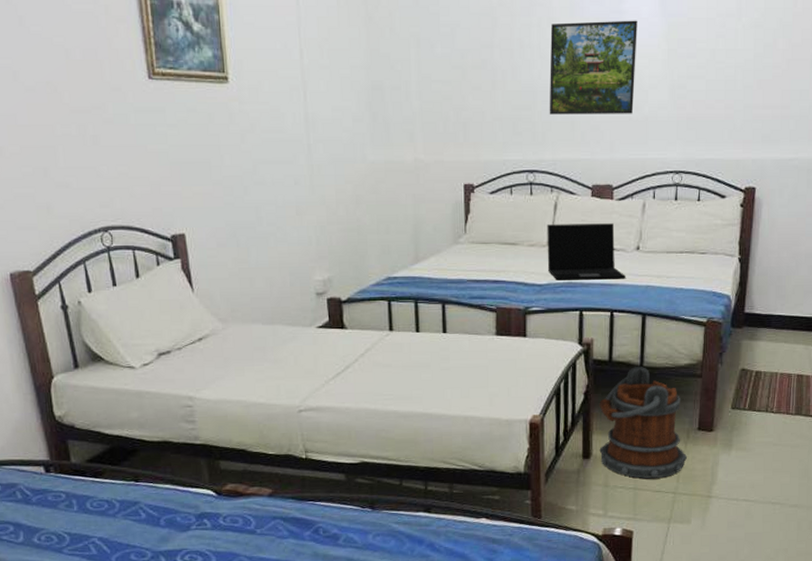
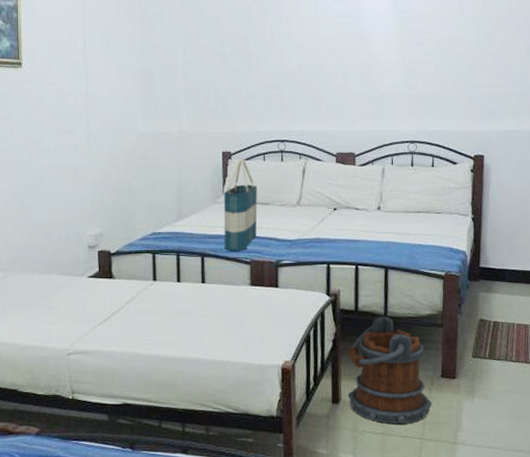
tote bag: none [466,191,504,298] -> present [223,158,257,252]
laptop: present [547,223,627,281] -> none [296,186,369,237]
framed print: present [549,20,637,115] -> none [297,16,373,93]

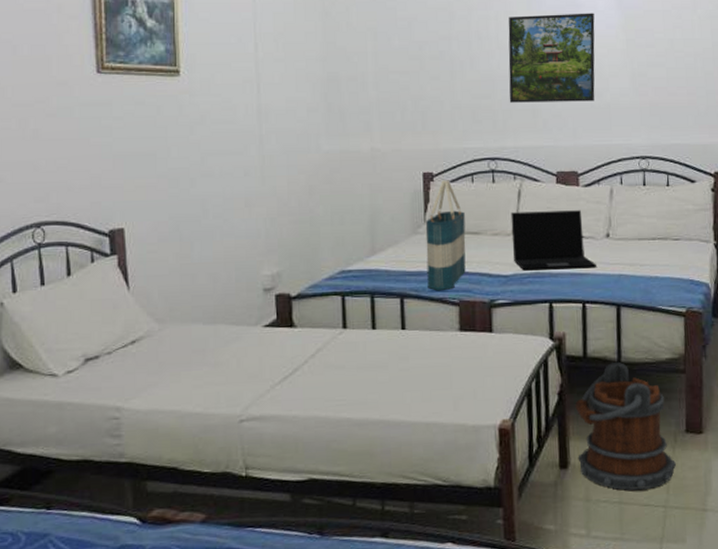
laptop: none [296,186,369,237] -> present [511,210,597,271]
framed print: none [297,16,373,93] -> present [508,13,595,103]

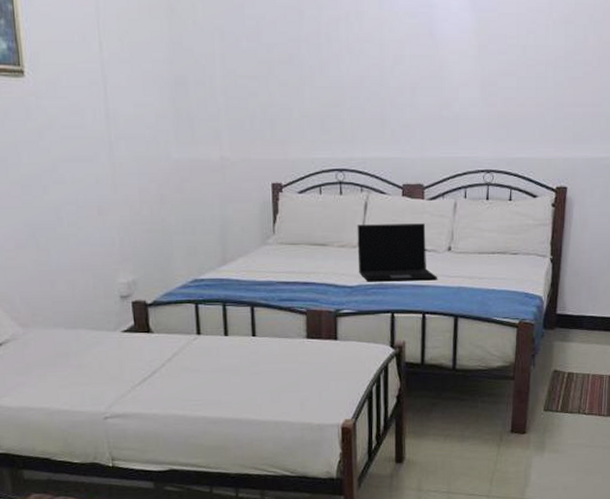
tote bag: present [425,180,466,291] -> none [274,191,313,301]
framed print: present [508,13,595,103] -> none [358,14,447,112]
bucket: present [575,362,676,490] -> none [412,369,500,482]

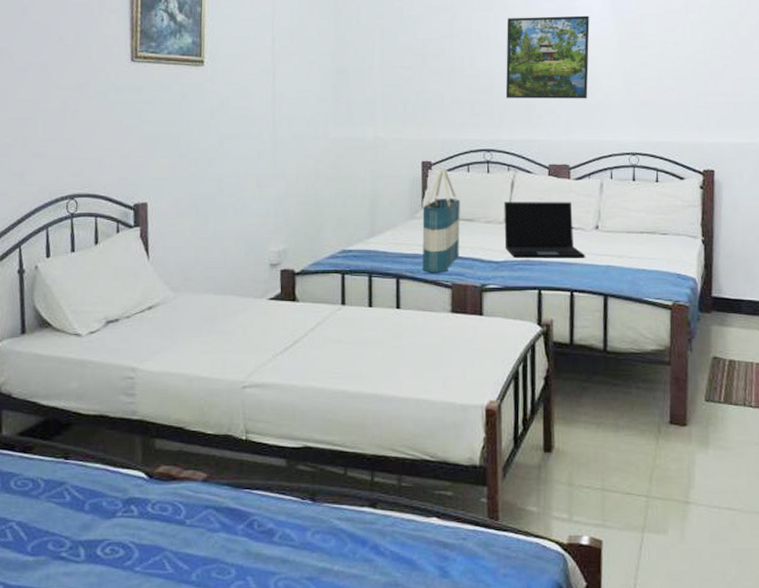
tote bag: none [274,191,313,301] -> present [422,169,460,274]
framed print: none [358,14,447,112] -> present [505,15,590,99]

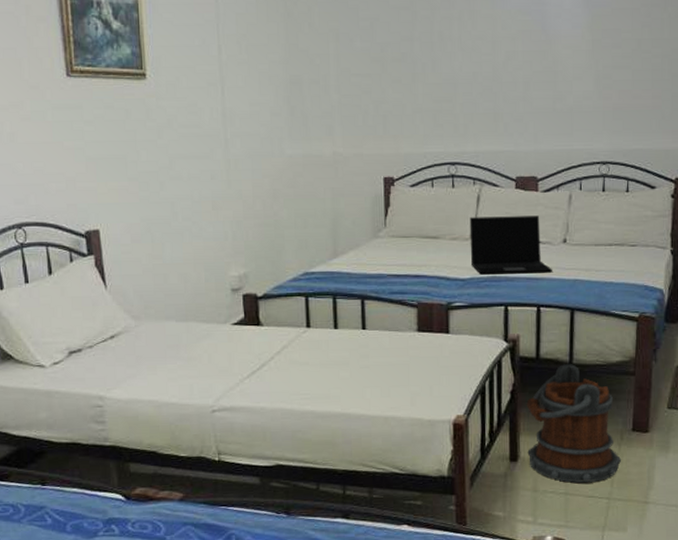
tote bag: present [422,169,460,274] -> none [386,184,425,294]
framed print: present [505,15,590,99] -> none [470,11,560,106]
bucket: none [560,351,659,478] -> present [526,364,621,483]

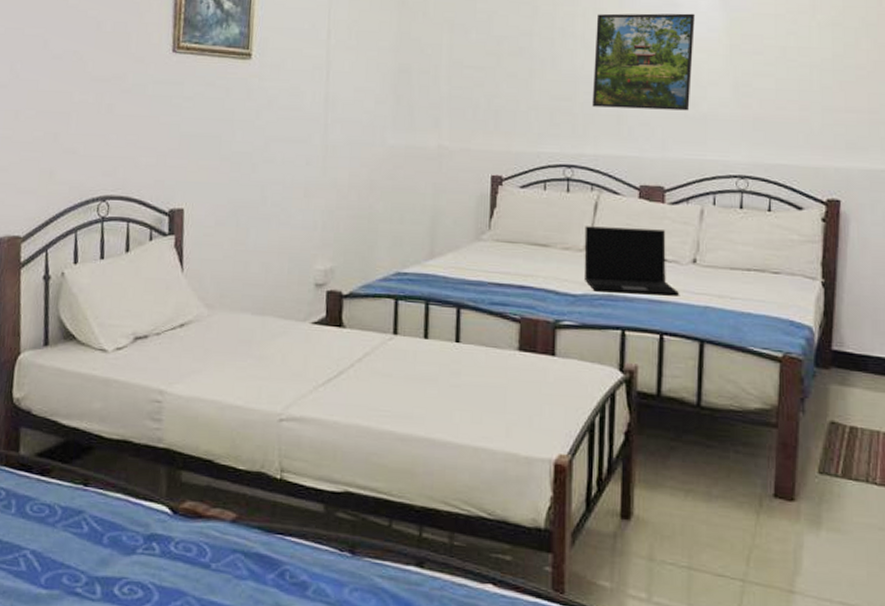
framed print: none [470,11,560,106] -> present [592,13,695,111]
bucket: present [526,364,621,483] -> none [643,406,759,557]

